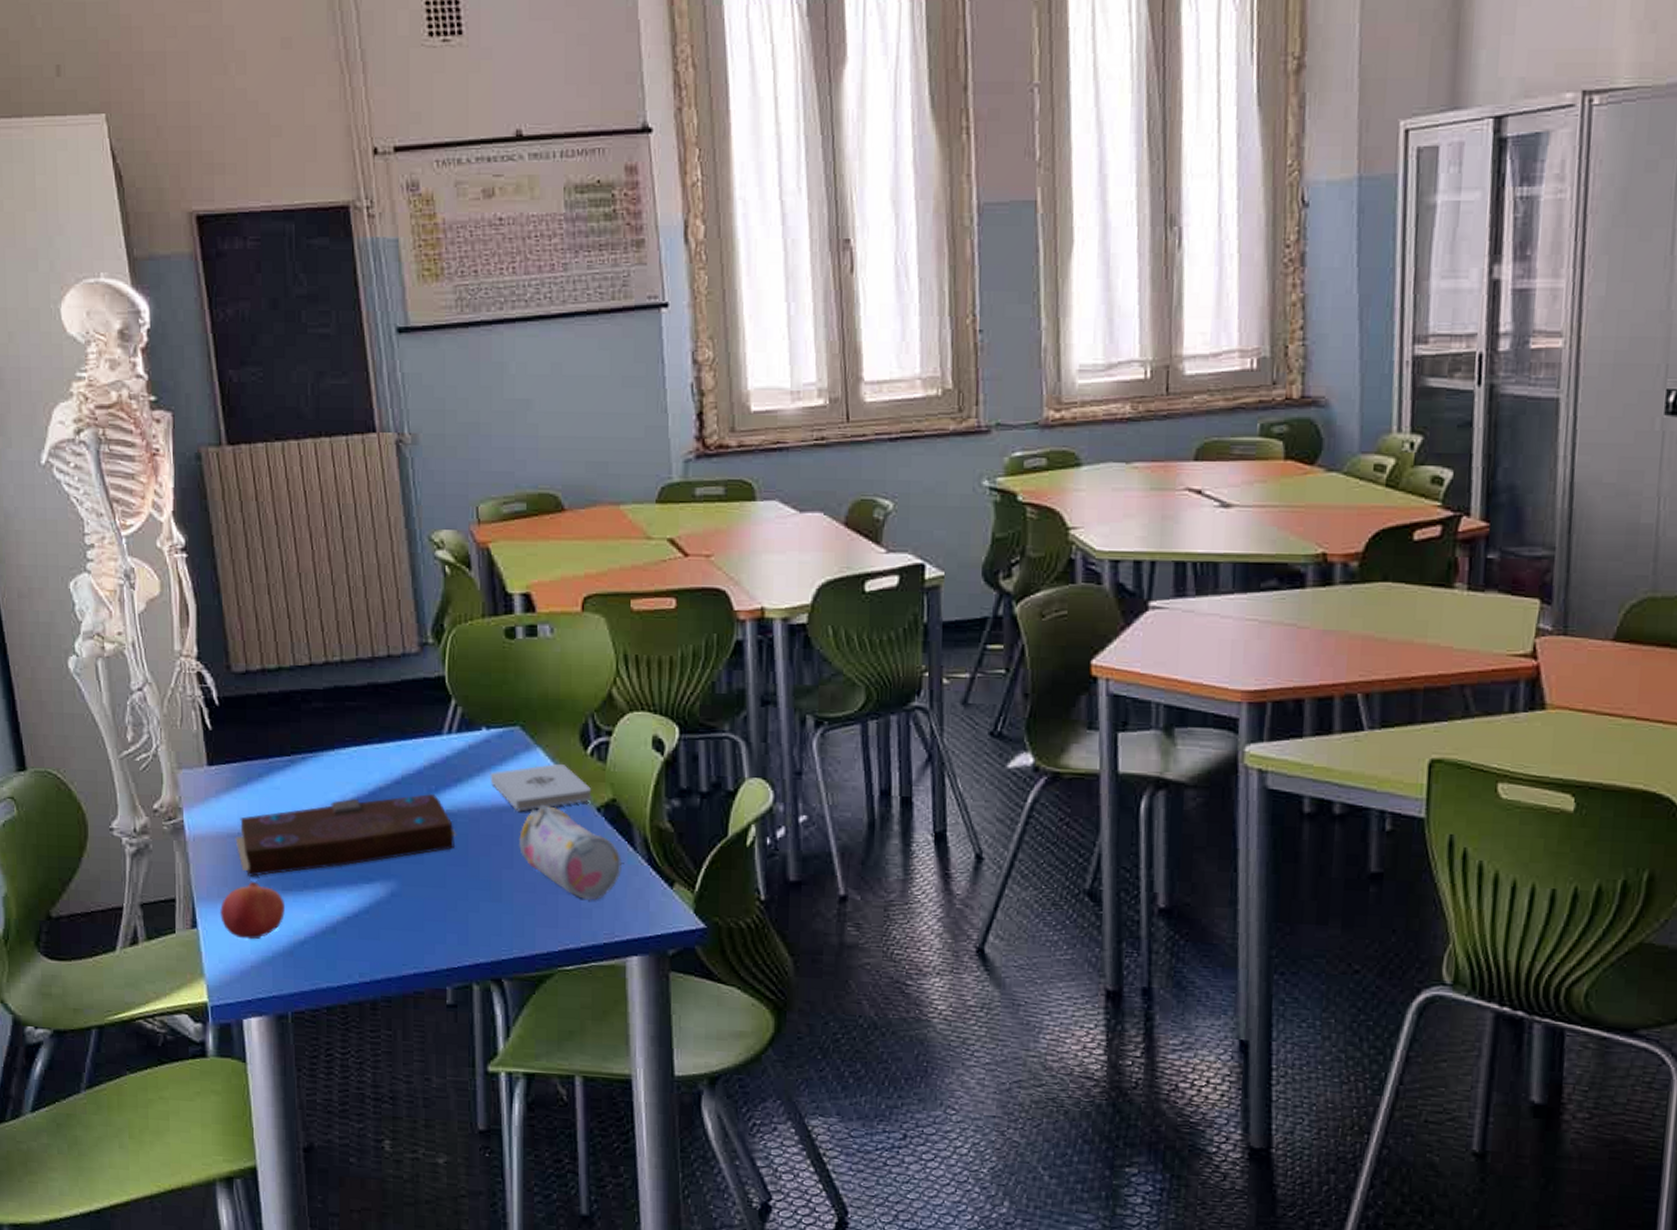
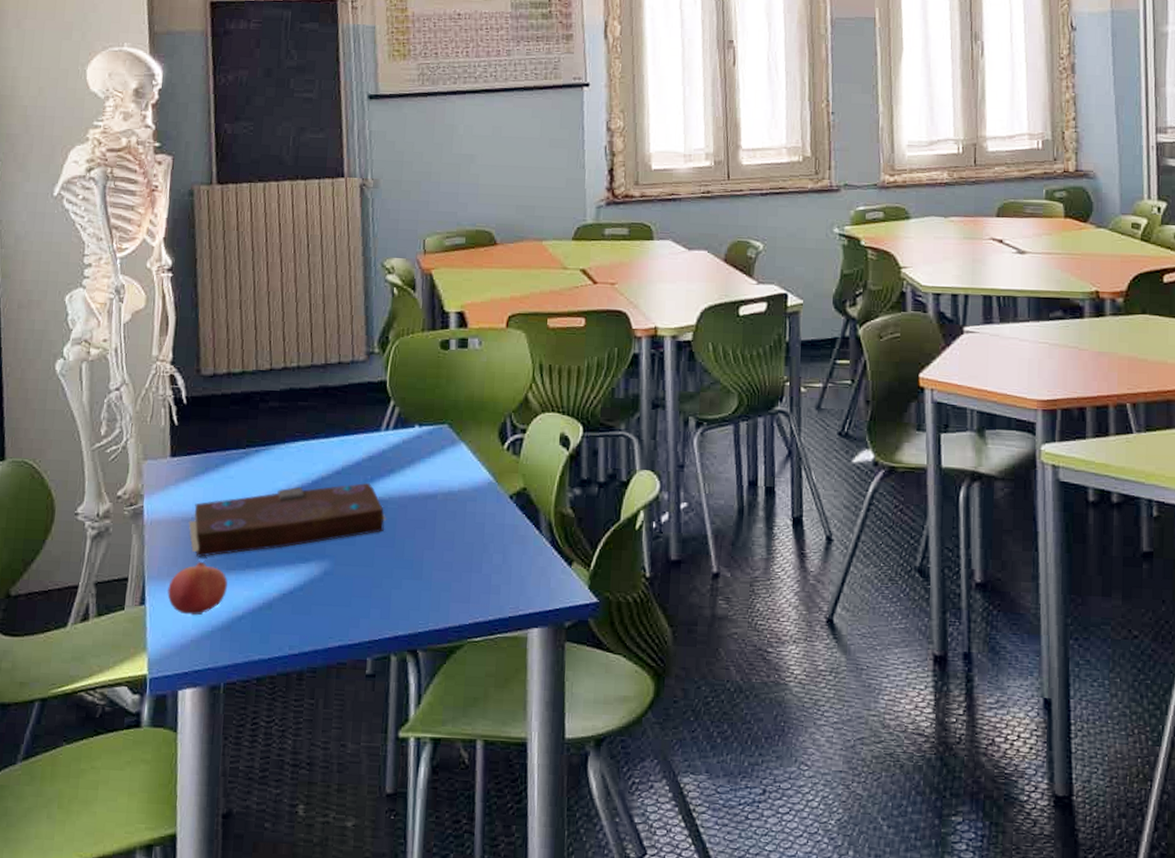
notepad: present [490,763,592,812] -> none [419,456,506,499]
pencil case: present [519,805,622,901] -> none [440,493,529,578]

